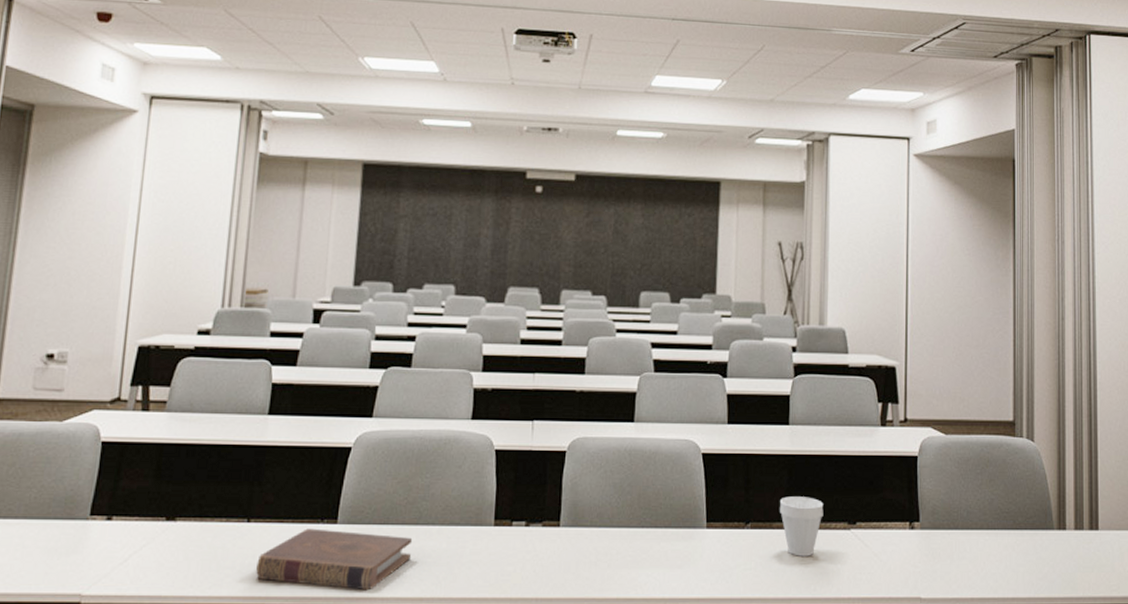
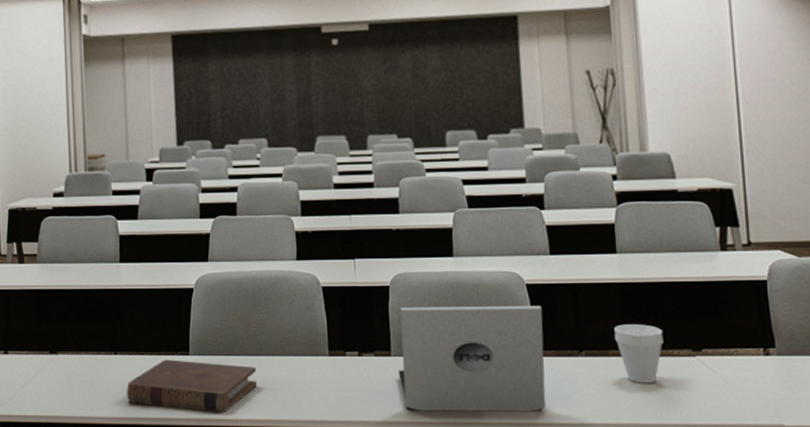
laptop: none [565,474,716,586] -> present [398,306,546,411]

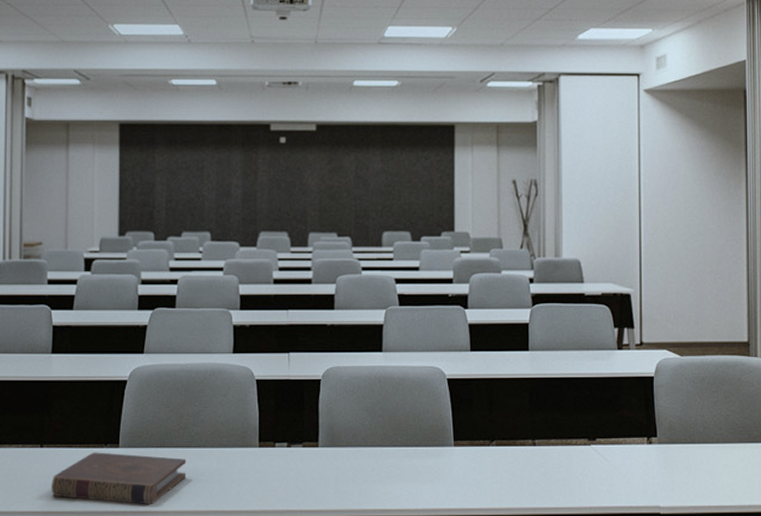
laptop: present [398,306,546,411] -> none [324,399,461,499]
cup: present [614,324,664,383] -> none [523,416,564,470]

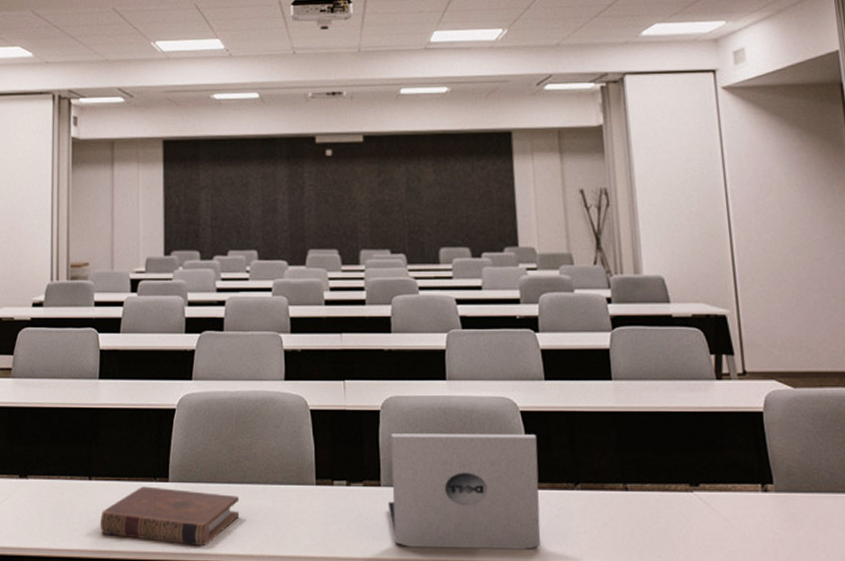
laptop: none [324,399,461,499] -> present [387,433,541,549]

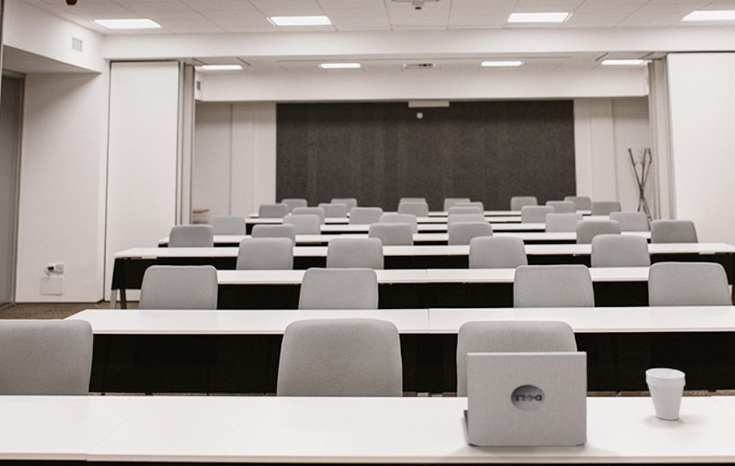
book: present [100,486,240,547] -> none [217,400,338,451]
cup: none [610,456,661,520] -> present [646,368,686,420]

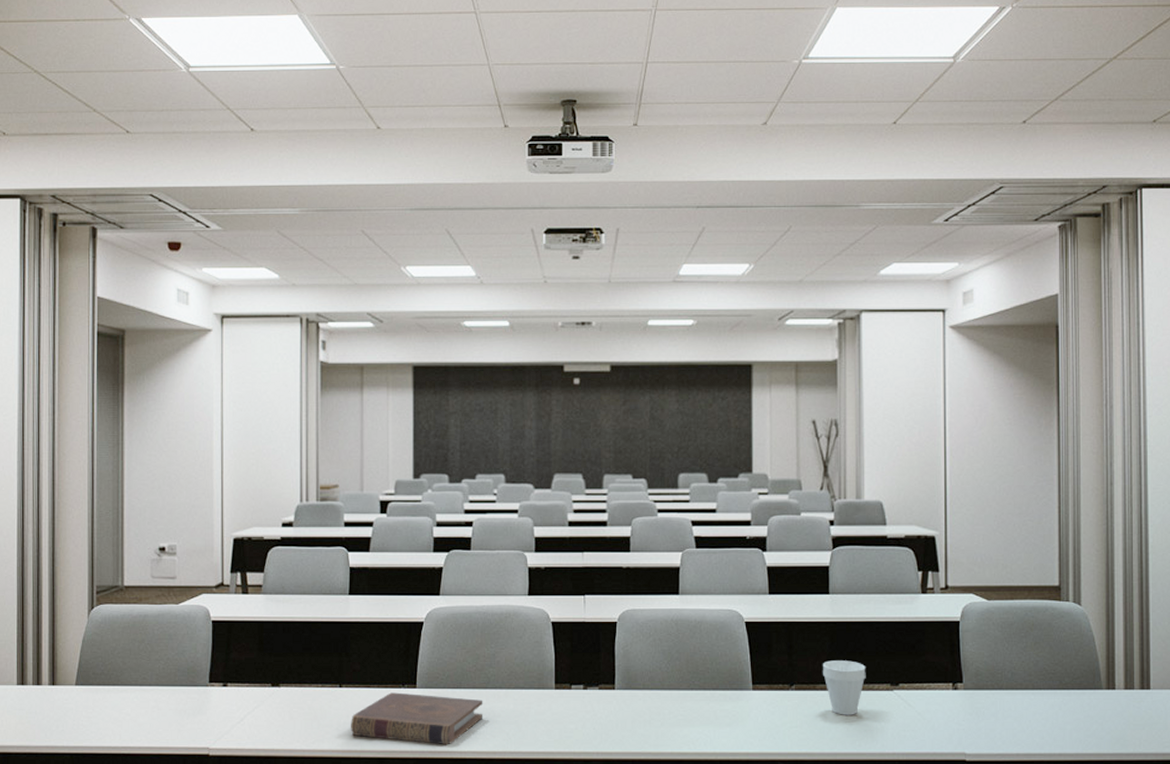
book: none [217,400,338,451] -> present [351,692,483,745]
laptop: present [462,352,588,446] -> none [620,642,759,742]

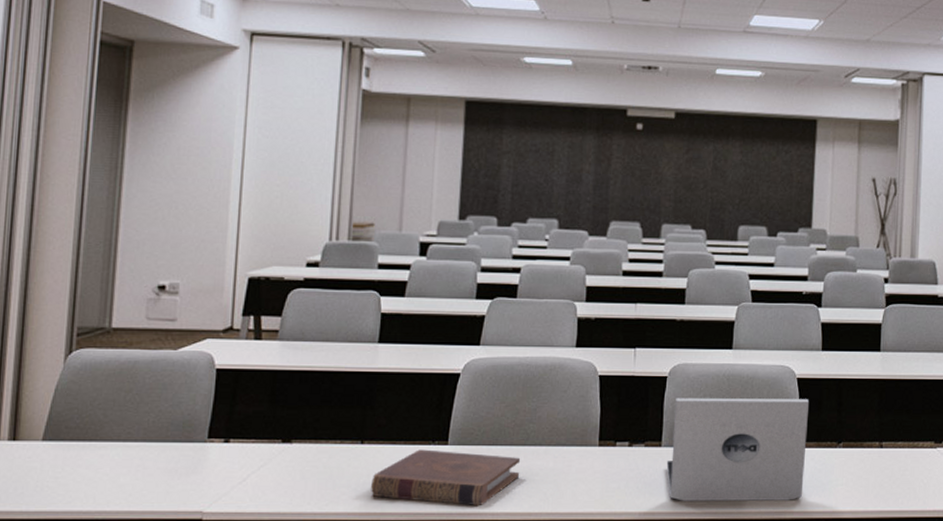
laptop: none [620,642,759,742] -> present [666,398,810,501]
cup: present [823,660,866,715] -> none [870,418,912,473]

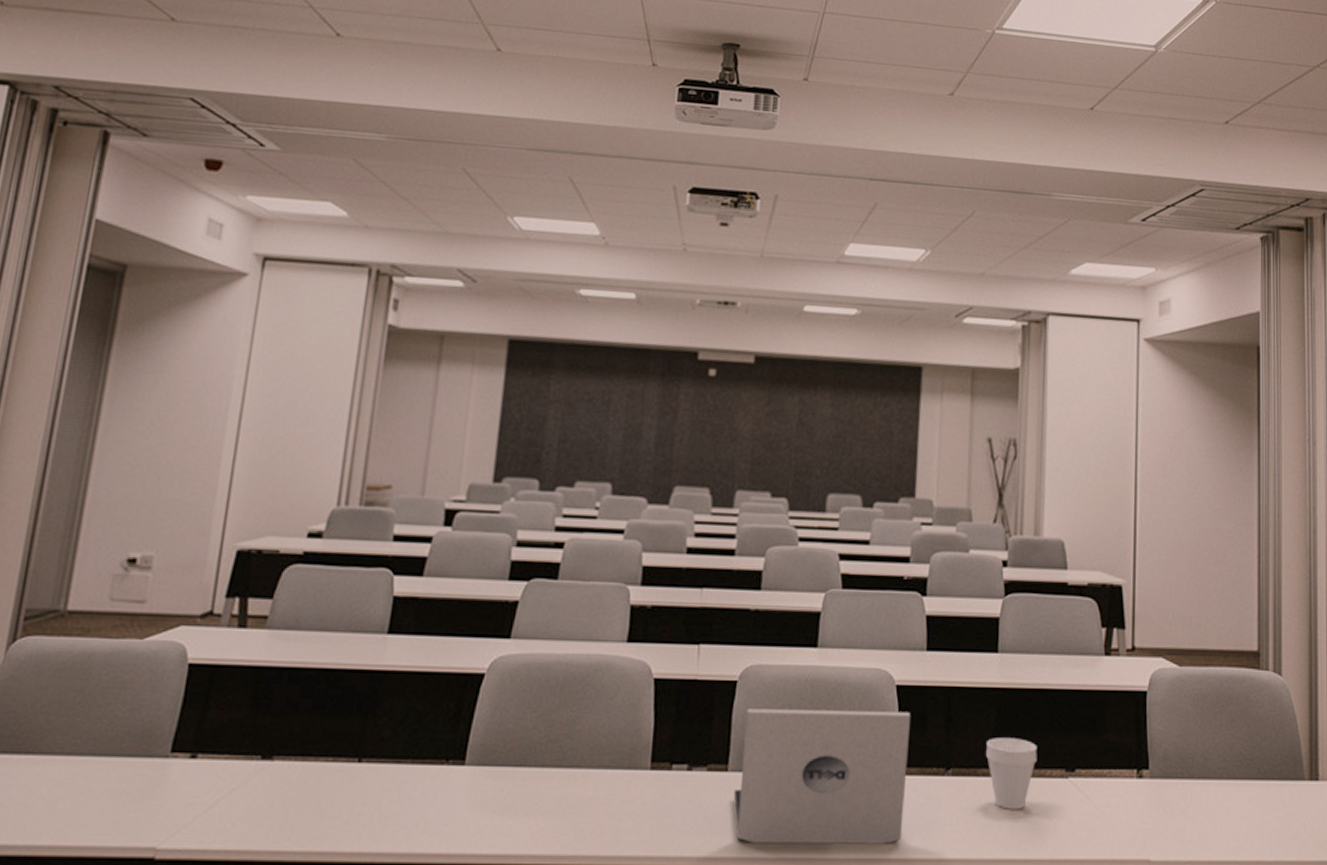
book: present [371,449,521,507] -> none [366,770,554,846]
cup: none [870,418,912,473] -> present [986,738,1038,810]

